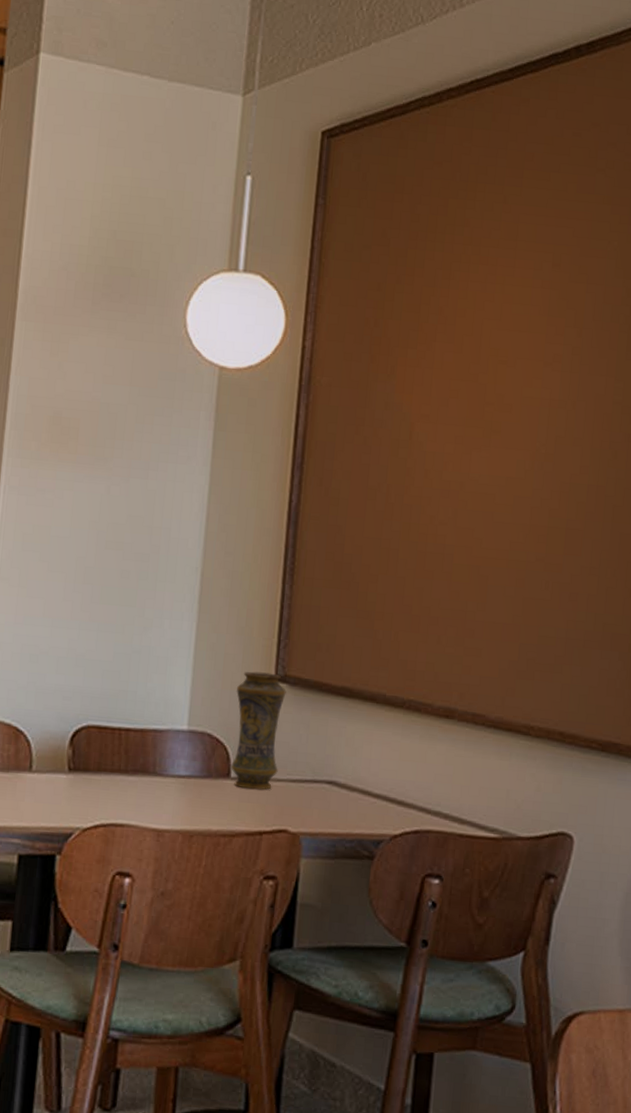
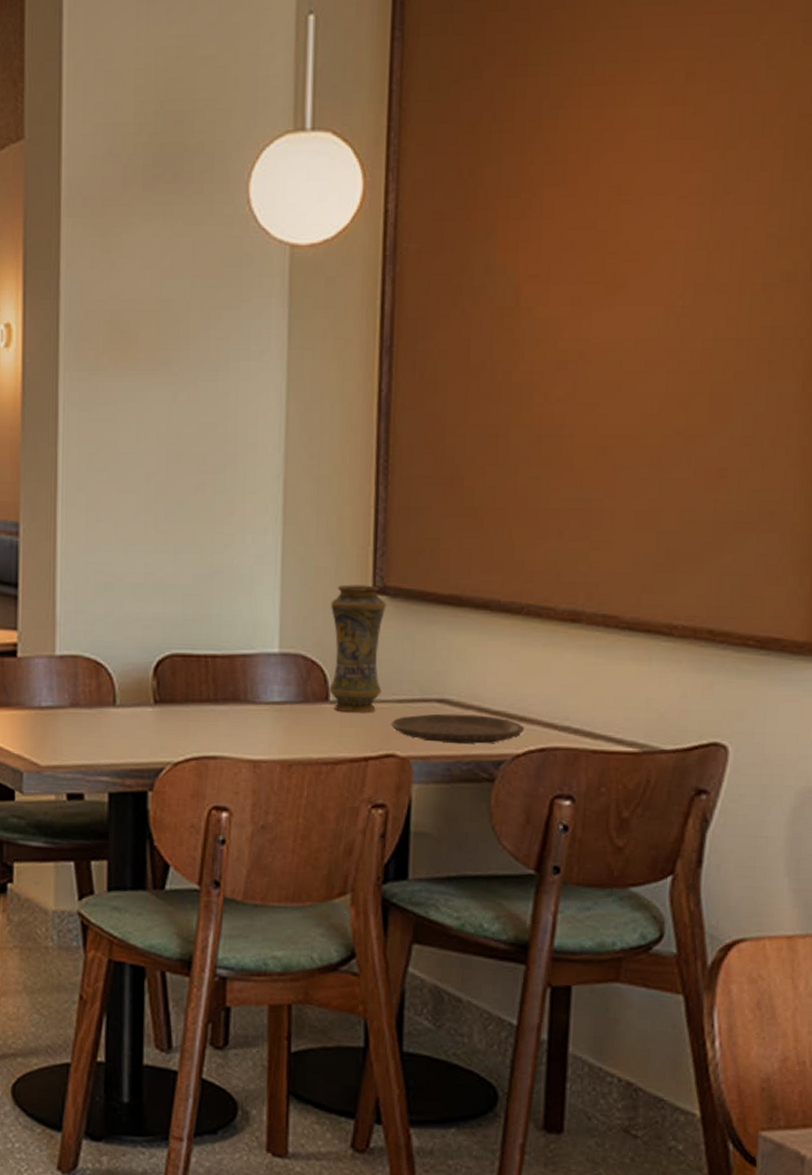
plate: none [284,794,402,824] -> present [391,713,525,744]

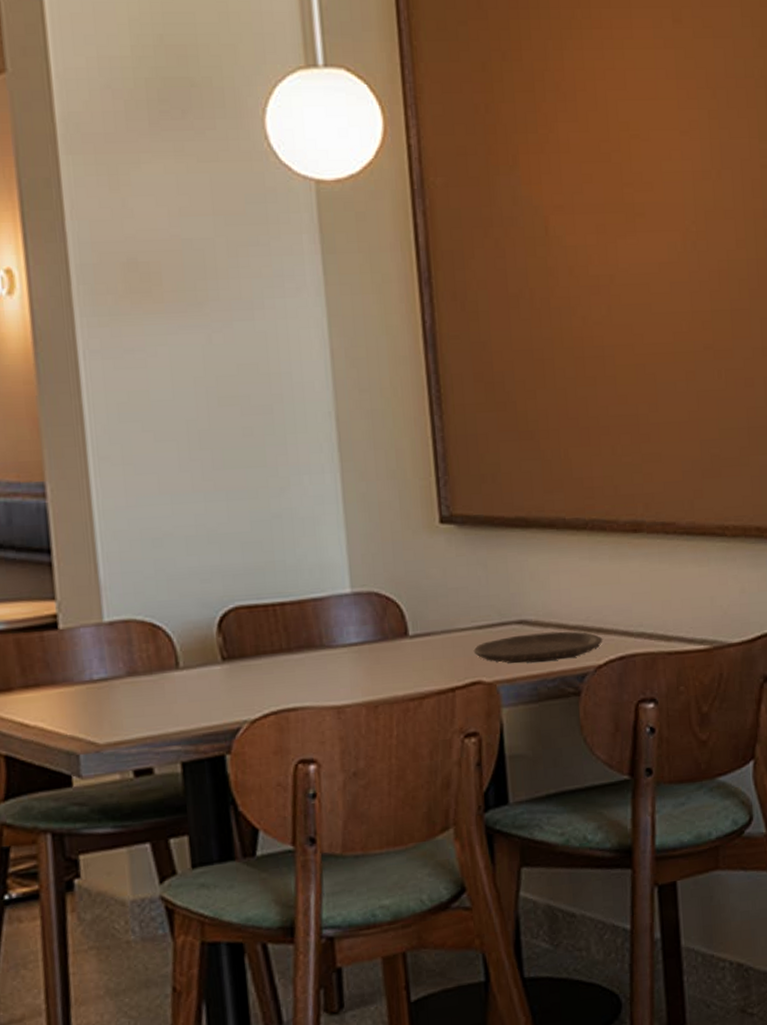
vase: present [329,584,387,713] -> none [399,515,461,645]

